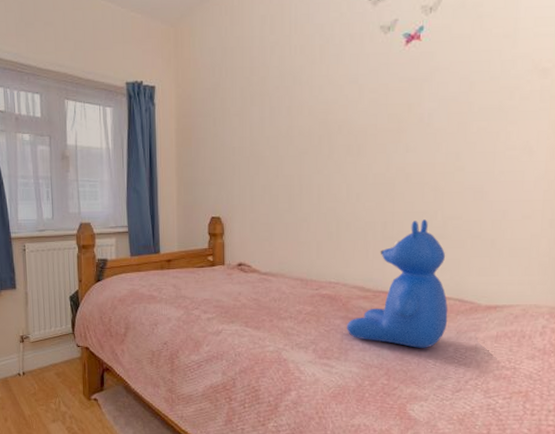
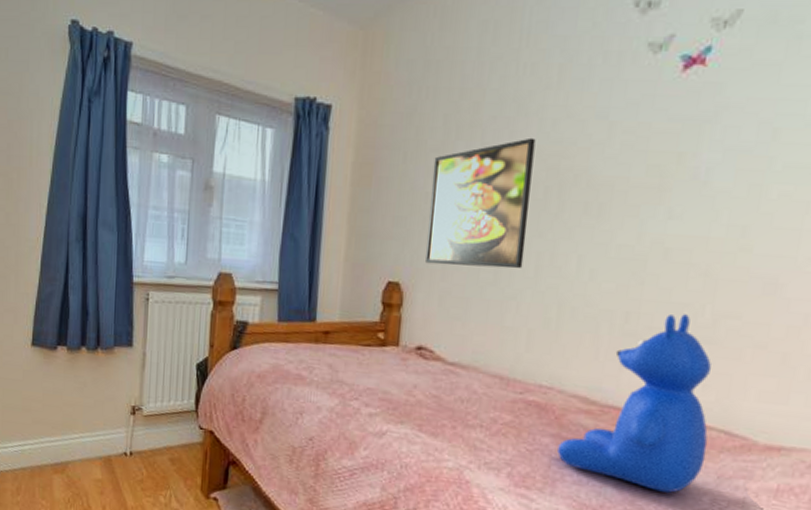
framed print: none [236,100,309,201] -> present [426,137,536,269]

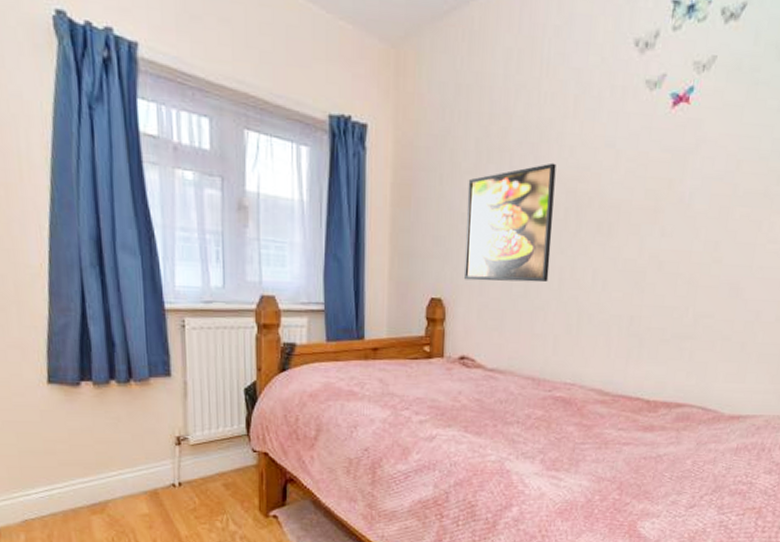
teddy bear: present [557,314,712,493] -> none [580,316,693,460]

